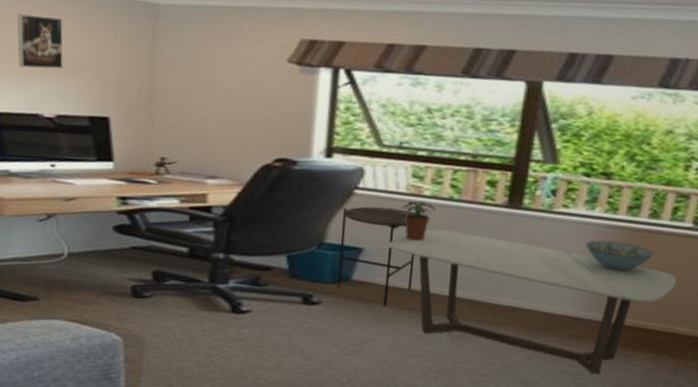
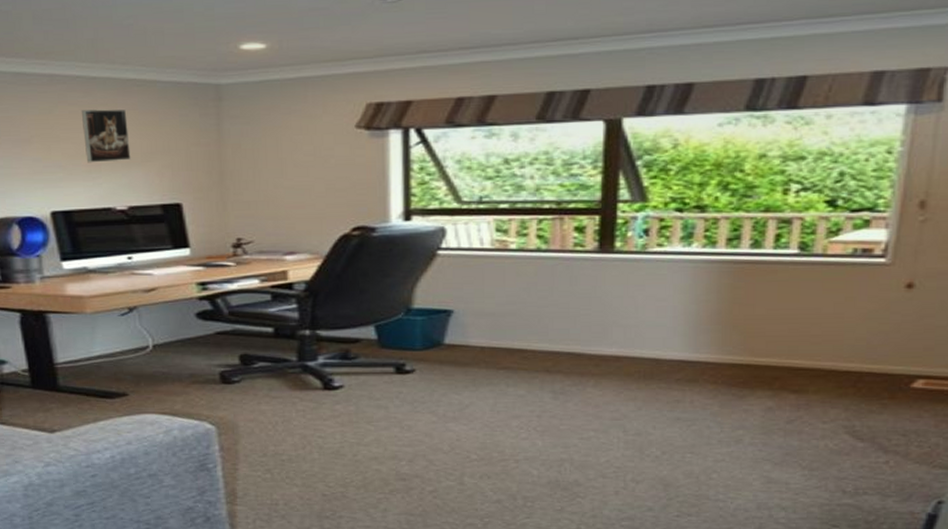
side table: present [337,206,415,307] -> none [428,266,508,368]
coffee table: present [388,228,676,375] -> none [478,282,787,419]
potted plant: present [401,200,437,241] -> none [488,255,525,297]
decorative bowl: present [586,240,654,271] -> none [686,276,759,307]

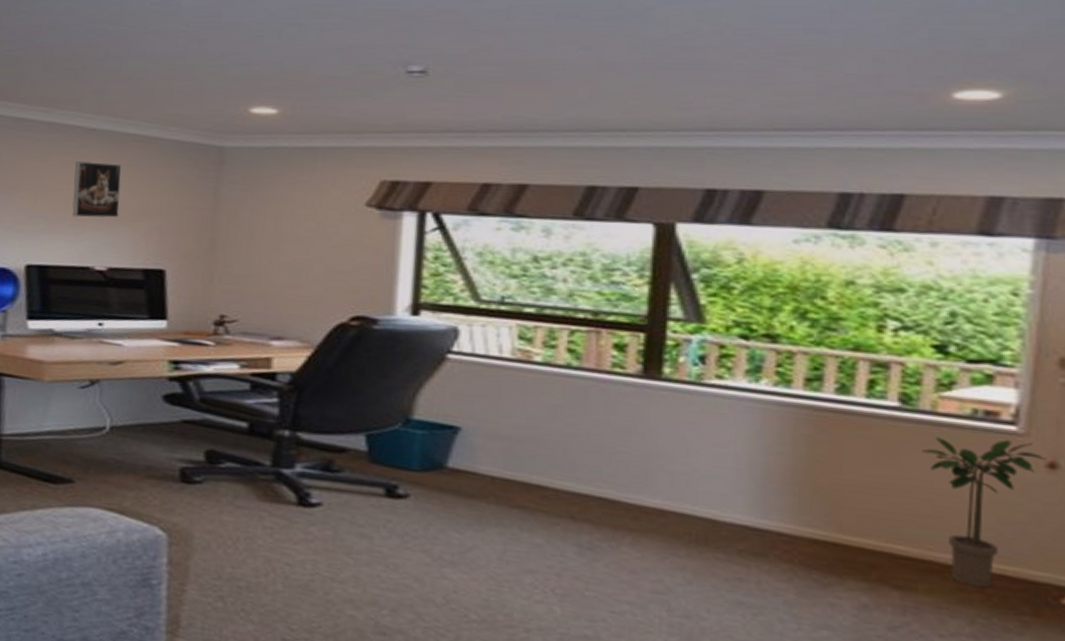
potted plant: none [814,270,906,383] -> present [921,437,1047,588]

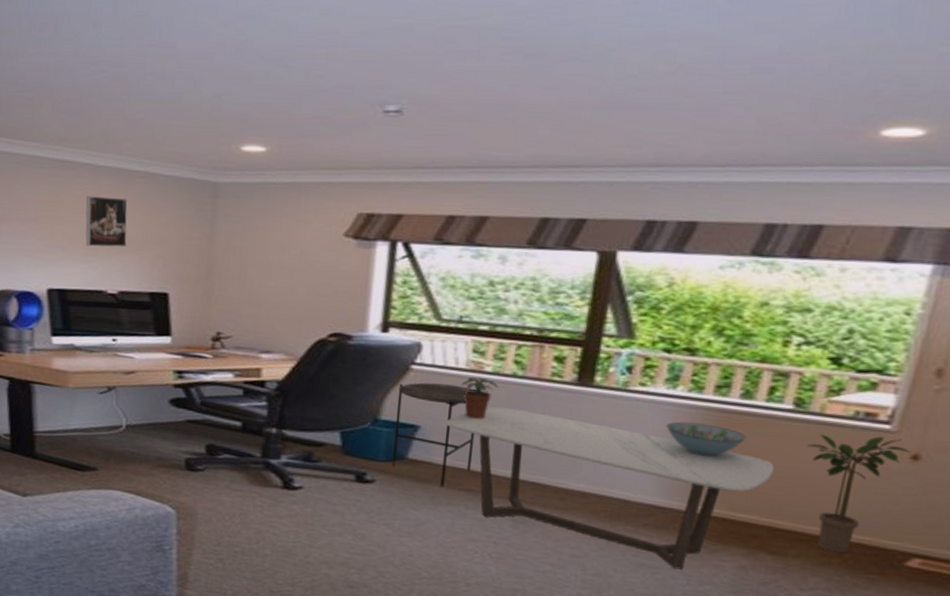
side table: none [428,374,526,504] -> present [392,382,475,487]
coffee table: none [491,403,885,610] -> present [446,406,774,570]
potted plant: none [506,368,551,419] -> present [461,377,499,420]
decorative bowl: none [752,422,848,464] -> present [666,421,746,456]

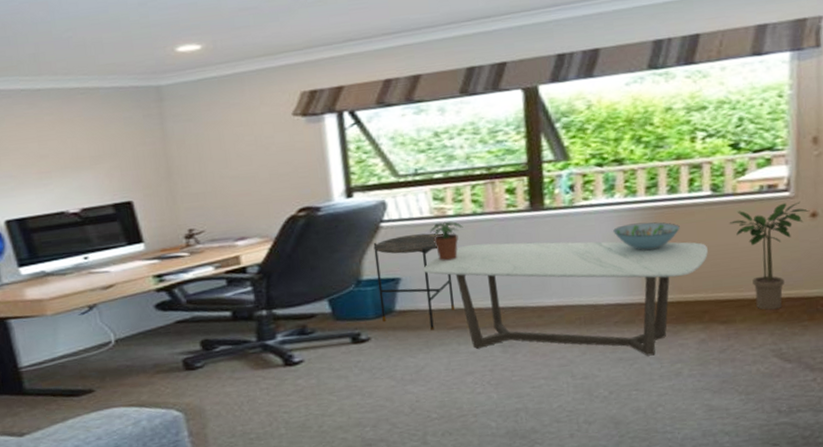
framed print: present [85,196,128,247] -> none [29,117,80,171]

